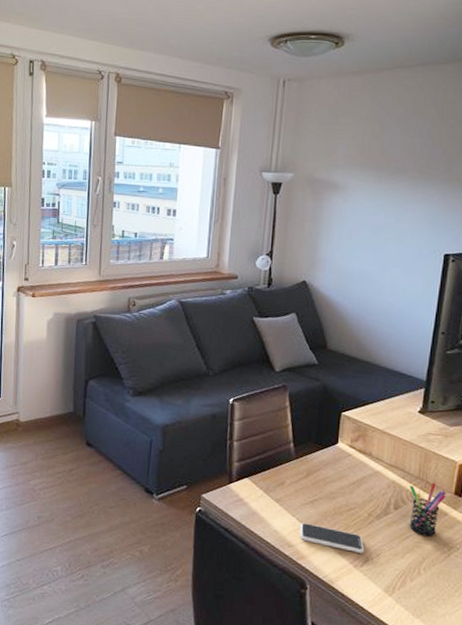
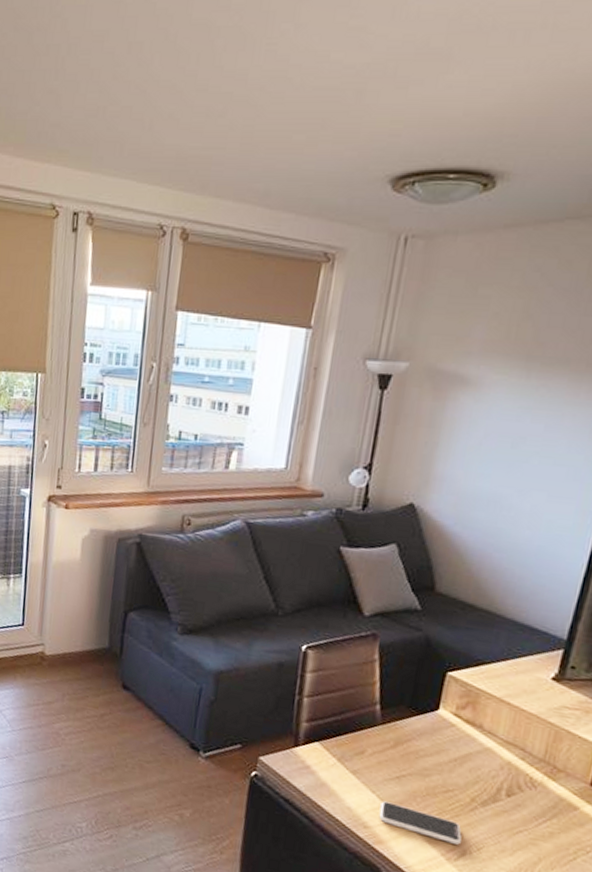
pen holder: present [409,482,446,537] -> none [524,767,580,834]

